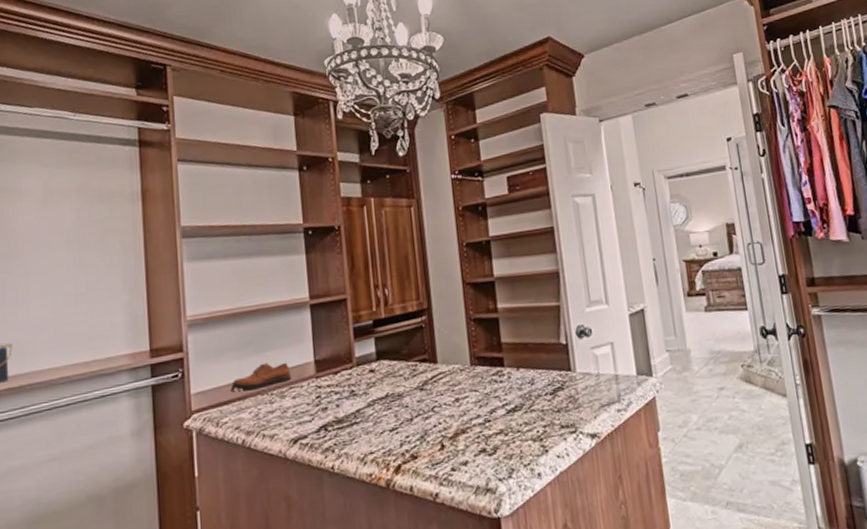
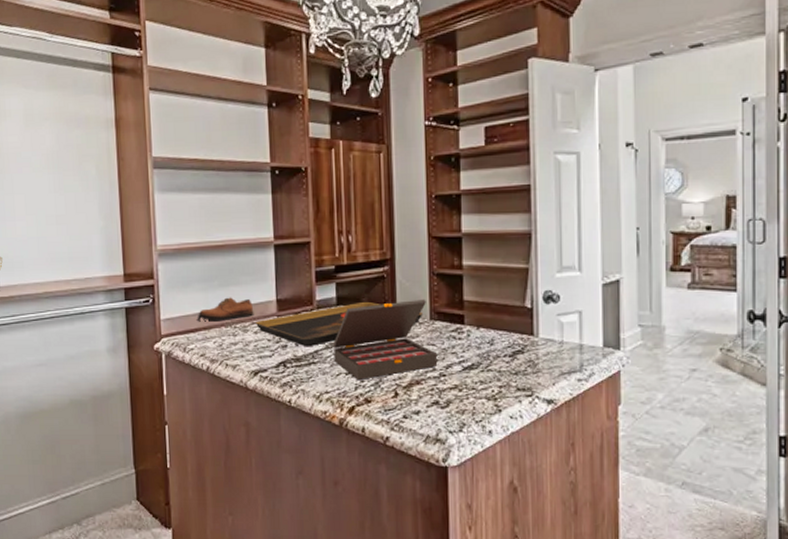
decorative tray: none [292,353,463,407] -> present [255,301,422,347]
jewelry box: none [374,345,482,436] -> present [332,299,438,380]

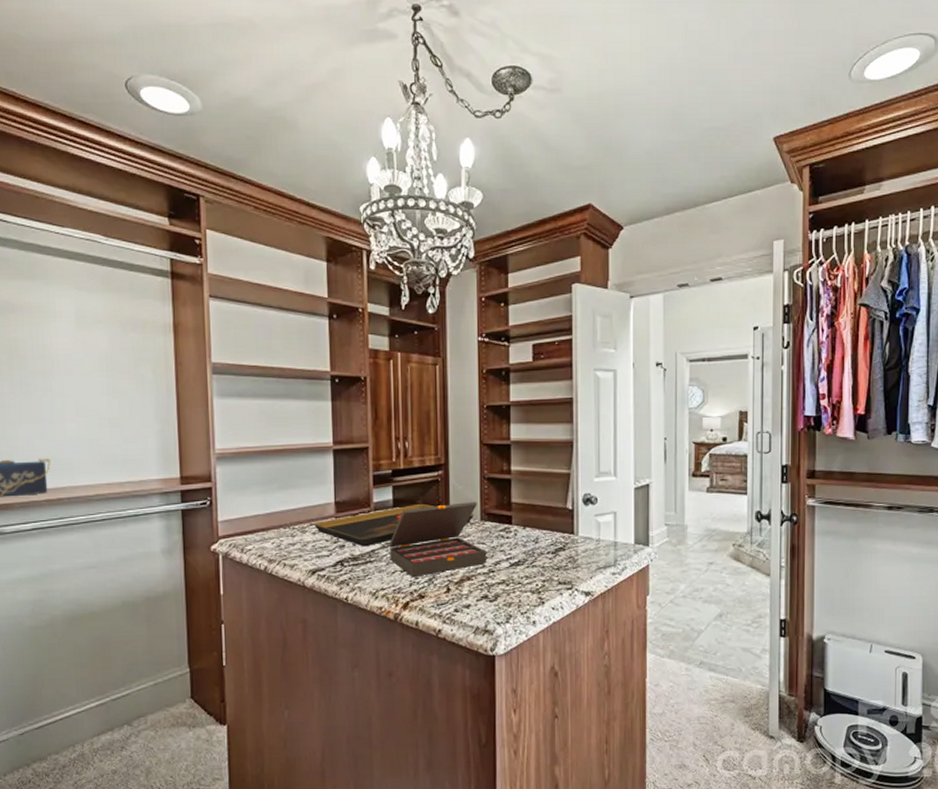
shoe: present [197,297,254,322] -> none [255,499,313,523]

